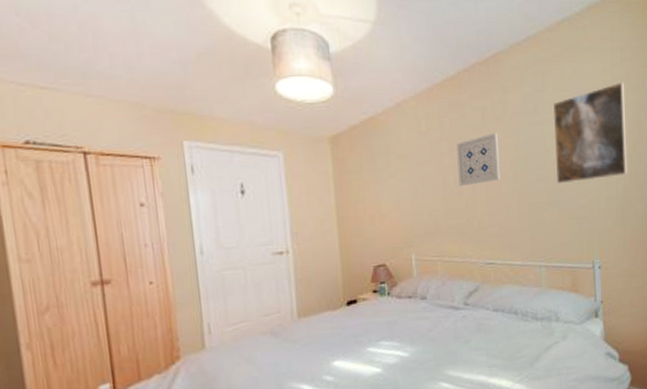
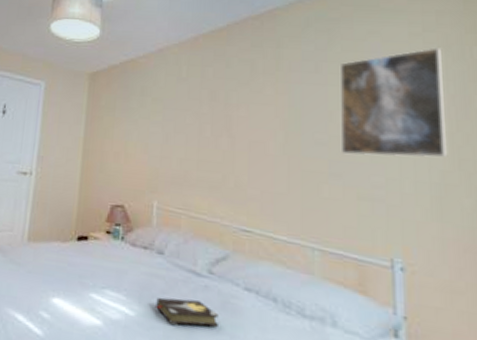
hardback book: none [424,329,476,354] -> present [154,297,219,328]
wall art: present [456,133,501,187] -> none [217,87,268,139]

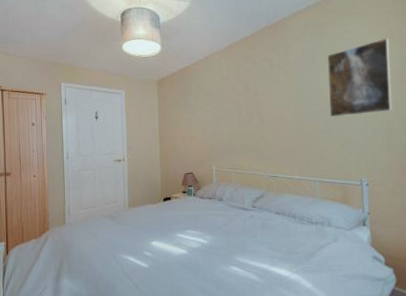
hardback book: present [154,297,219,328] -> none [220,226,261,243]

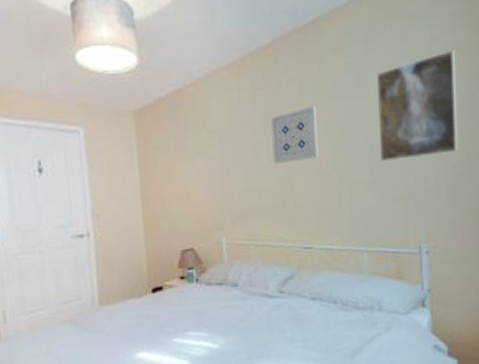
wall art: none [249,78,284,117] -> present [271,106,319,165]

